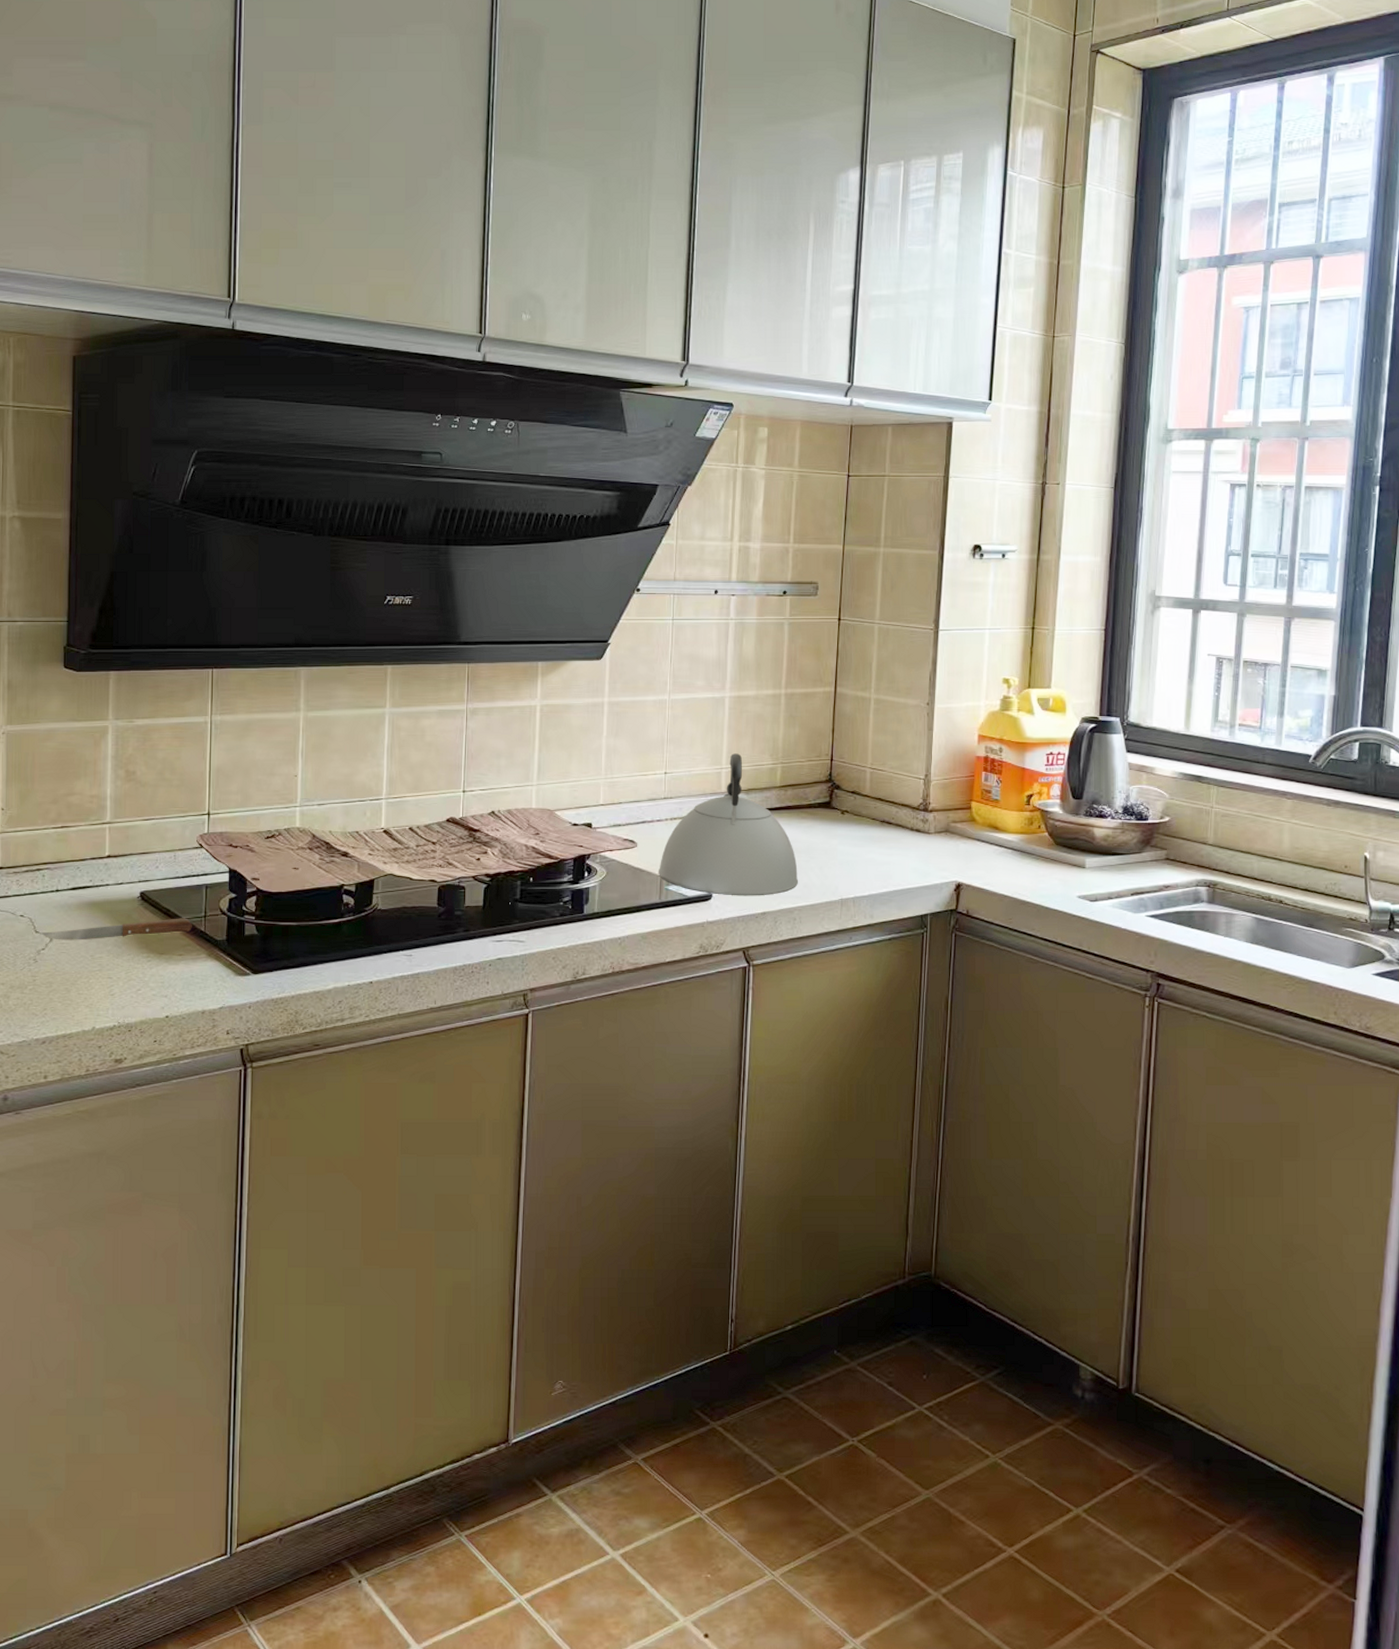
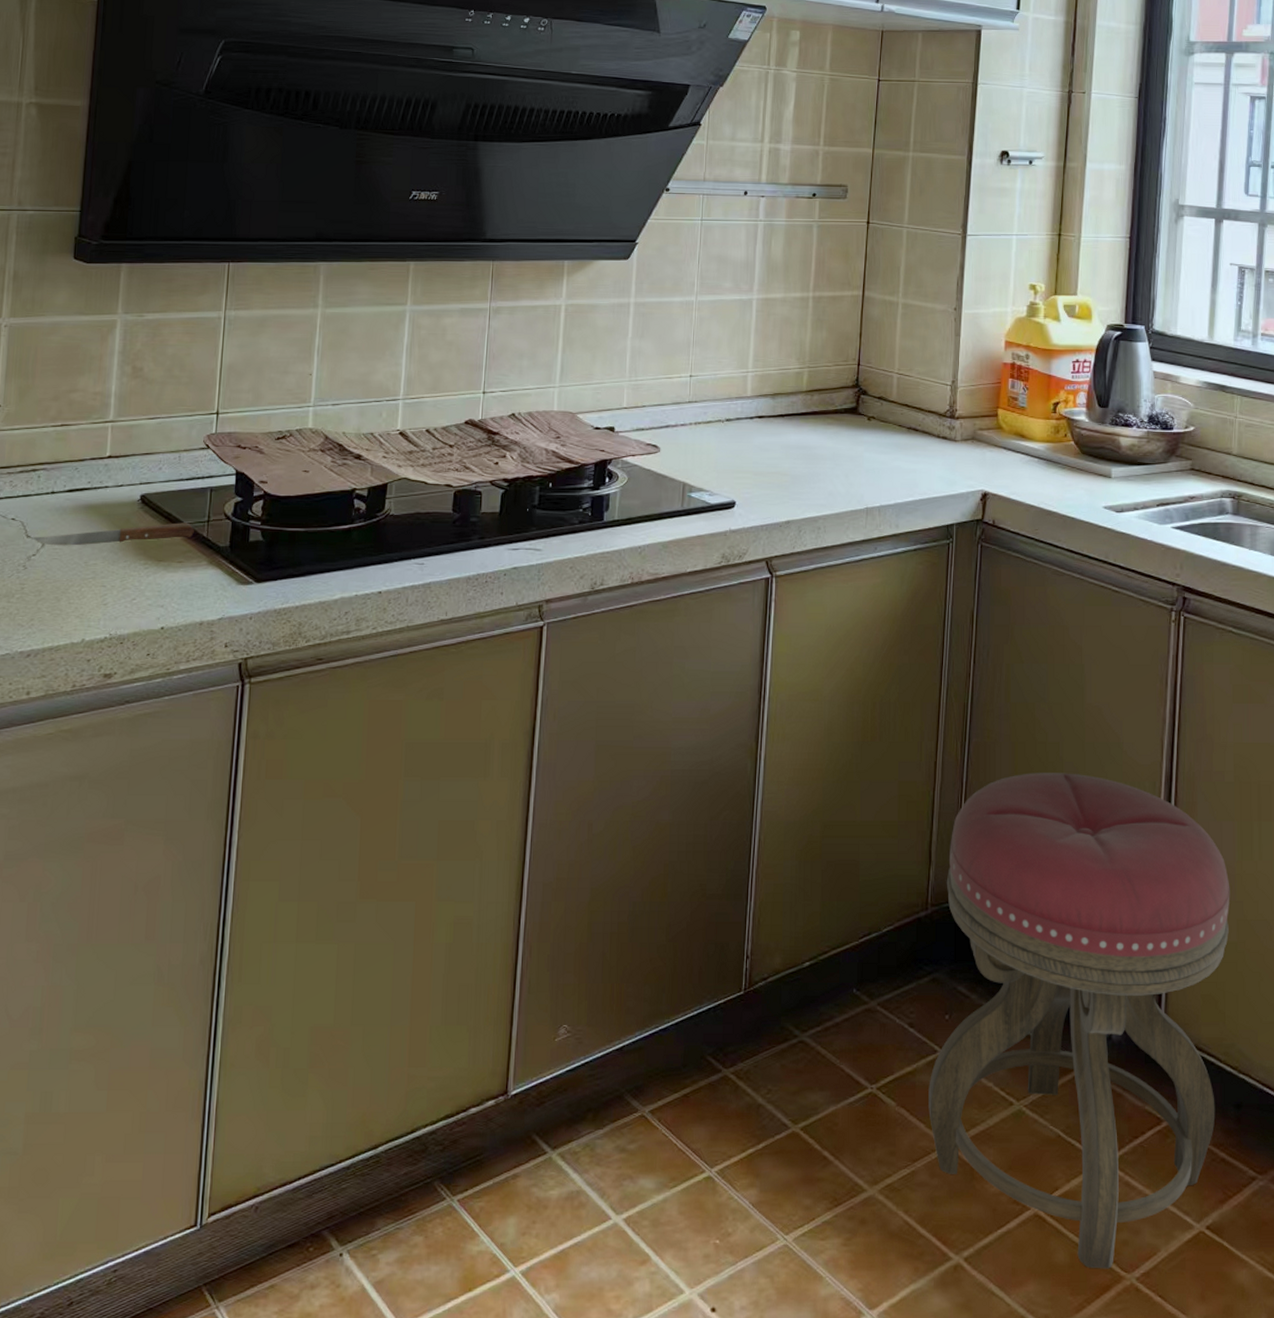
kettle: present [659,753,798,895] -> none [681,357,823,503]
stool: none [907,1151,1202,1606] -> present [928,773,1230,1269]

